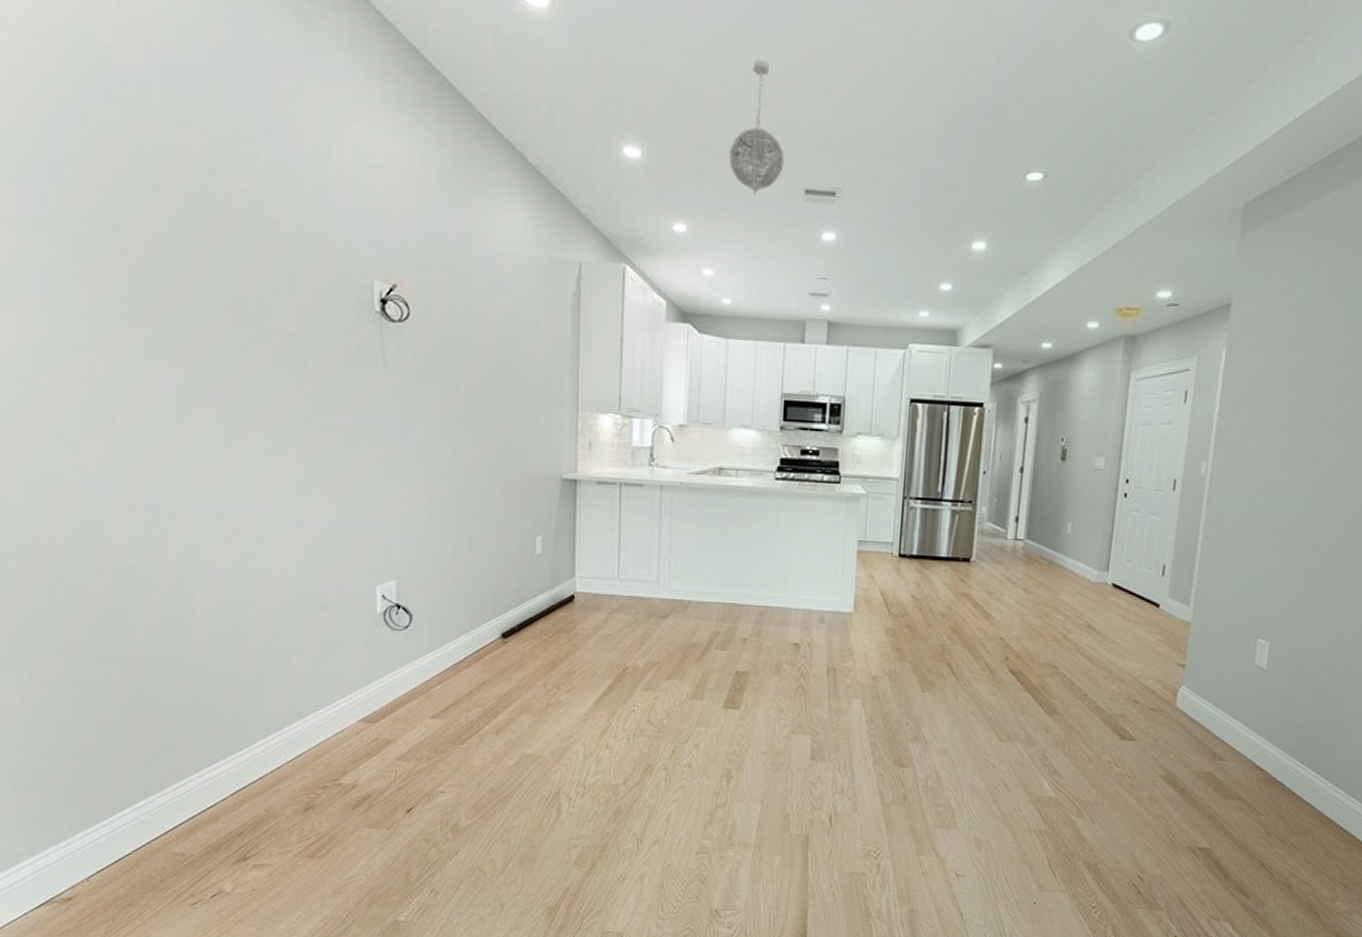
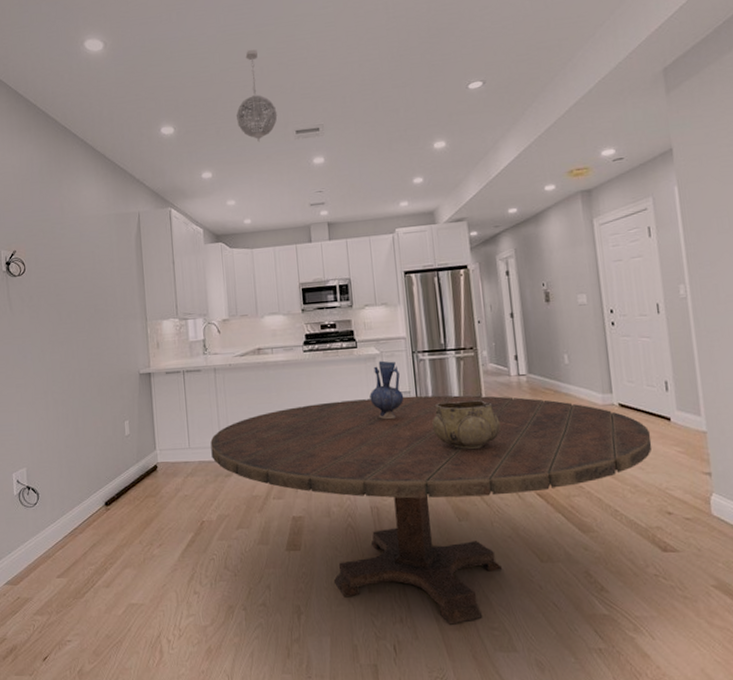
dining table: none [645,543,1137,799] -> present [210,395,652,625]
vase: none [846,502,886,573] -> present [369,360,404,420]
decorative bowl: none [911,560,986,616] -> present [432,400,501,450]

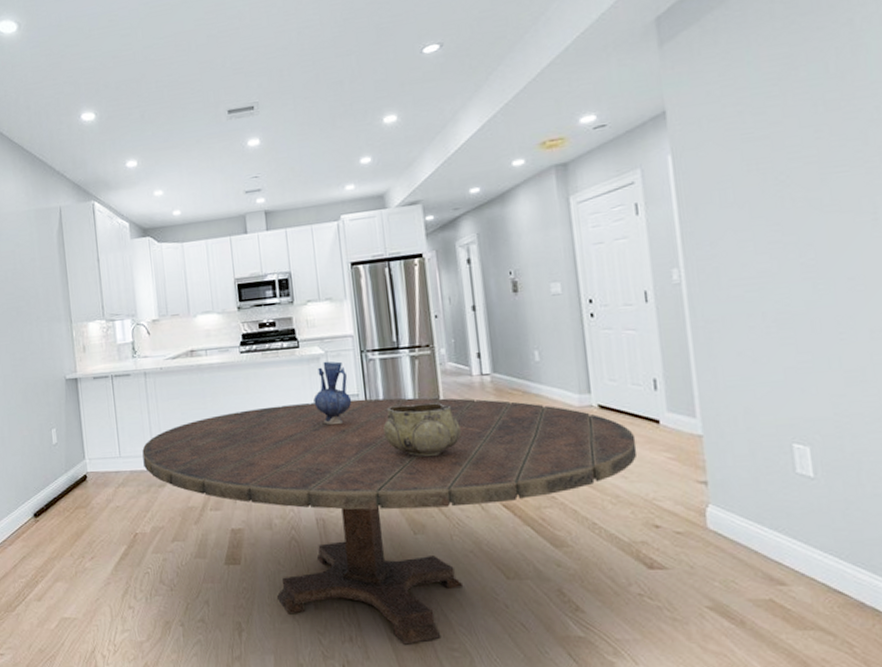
pendant light: present [235,49,278,142] -> none [161,22,208,125]

